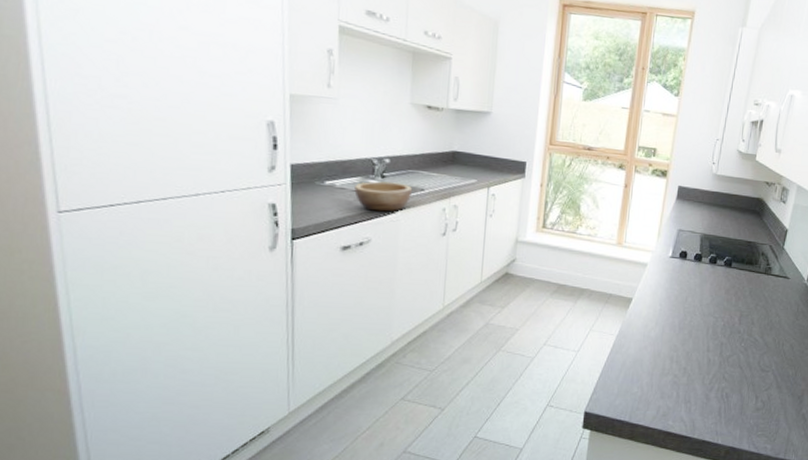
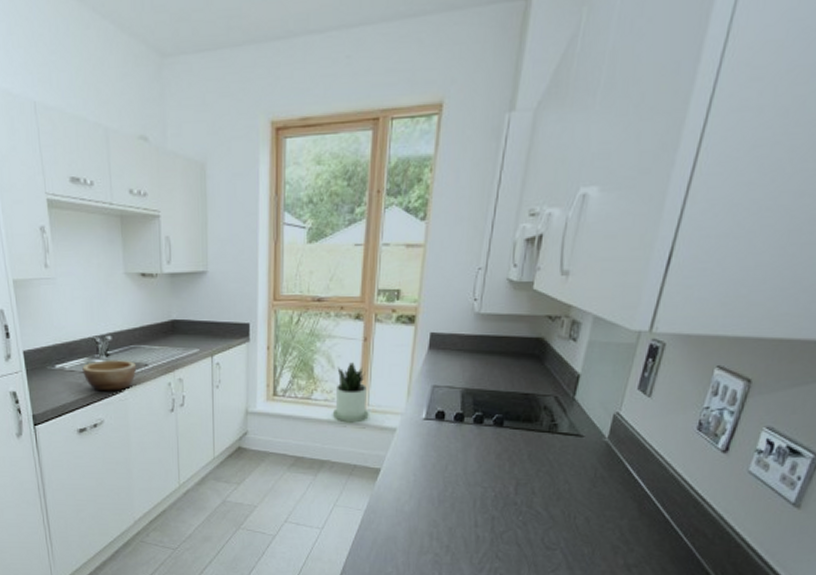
planter: none [594,204,626,256] -> present [332,362,369,421]

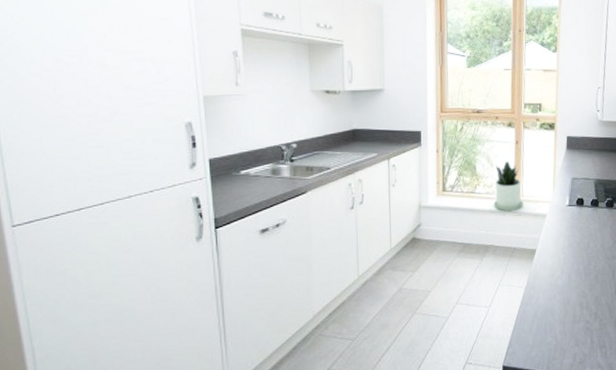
bowl: present [82,360,137,391] -> none [267,164,320,194]

